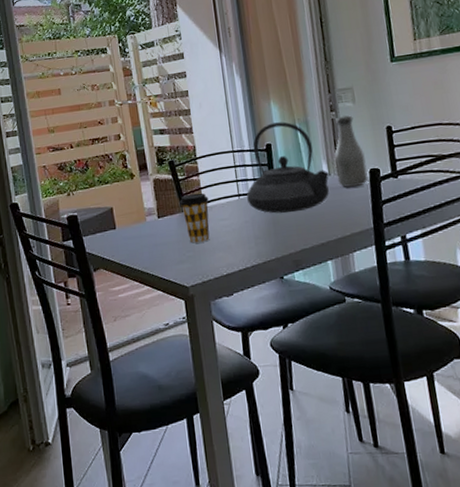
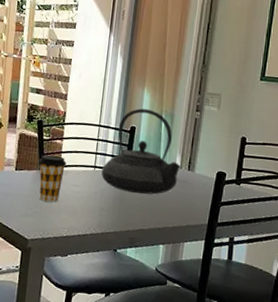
bottle: present [334,115,368,187] -> none [186,117,216,184]

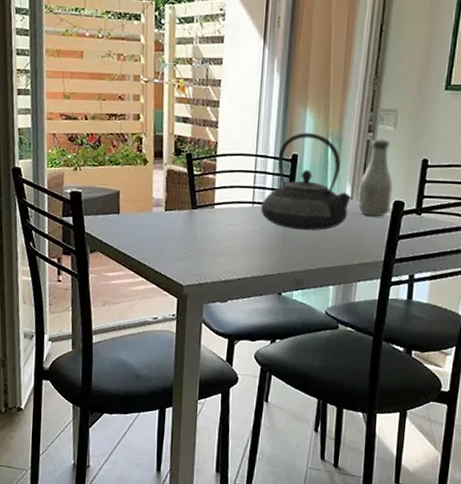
coffee cup: present [39,154,67,202] -> none [190,192,221,244]
bottle: none [186,117,216,184] -> present [358,138,393,216]

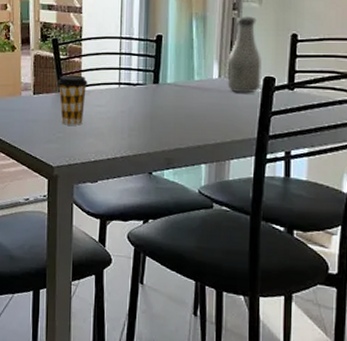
coffee cup: none [190,192,221,244] -> present [57,75,88,126]
teapot: present [261,133,352,231] -> none [128,14,220,109]

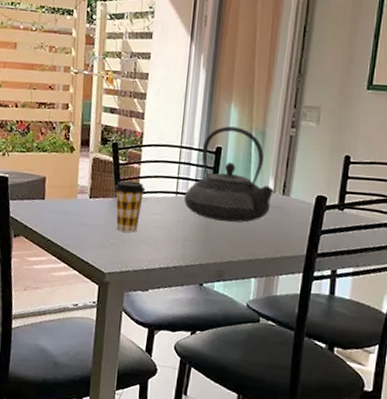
teapot: none [128,14,220,109] -> present [184,126,275,223]
bottle: present [227,15,262,92] -> none [281,134,315,210]

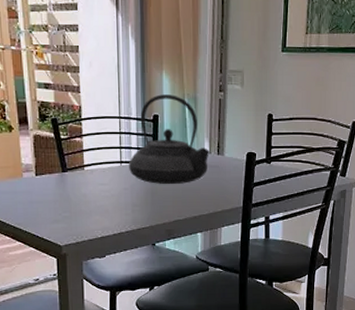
coffee cup: present [115,180,145,233] -> none [60,155,90,205]

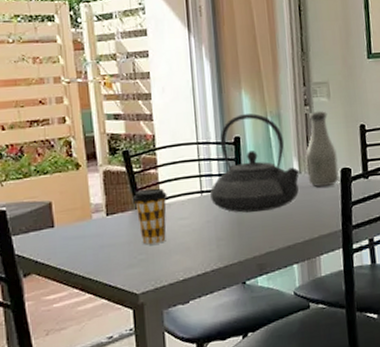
coffee cup: none [60,155,90,205] -> present [133,188,167,245]
bottle: none [216,97,245,167] -> present [306,110,339,187]

